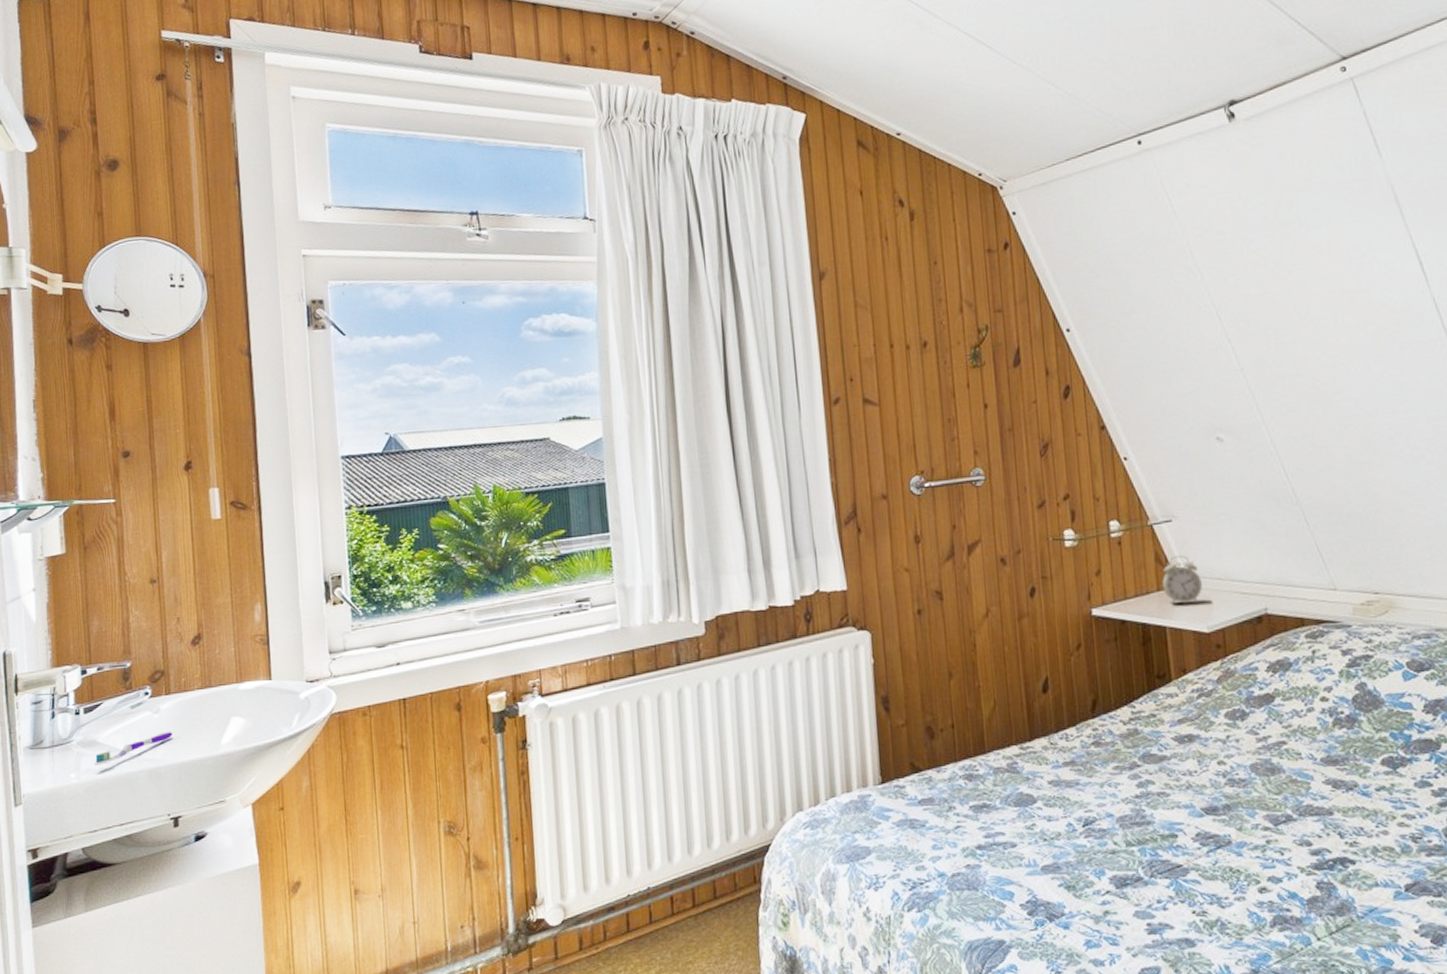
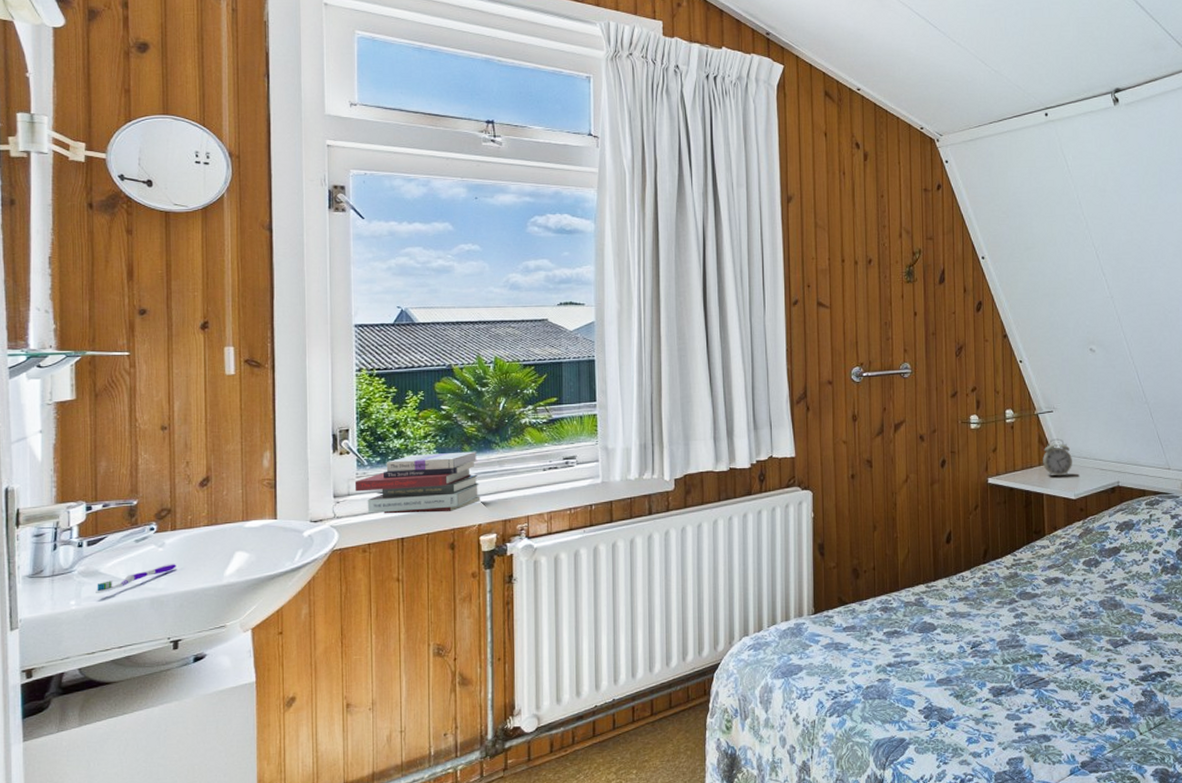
books: none [350,596,487,671] -> present [354,451,481,514]

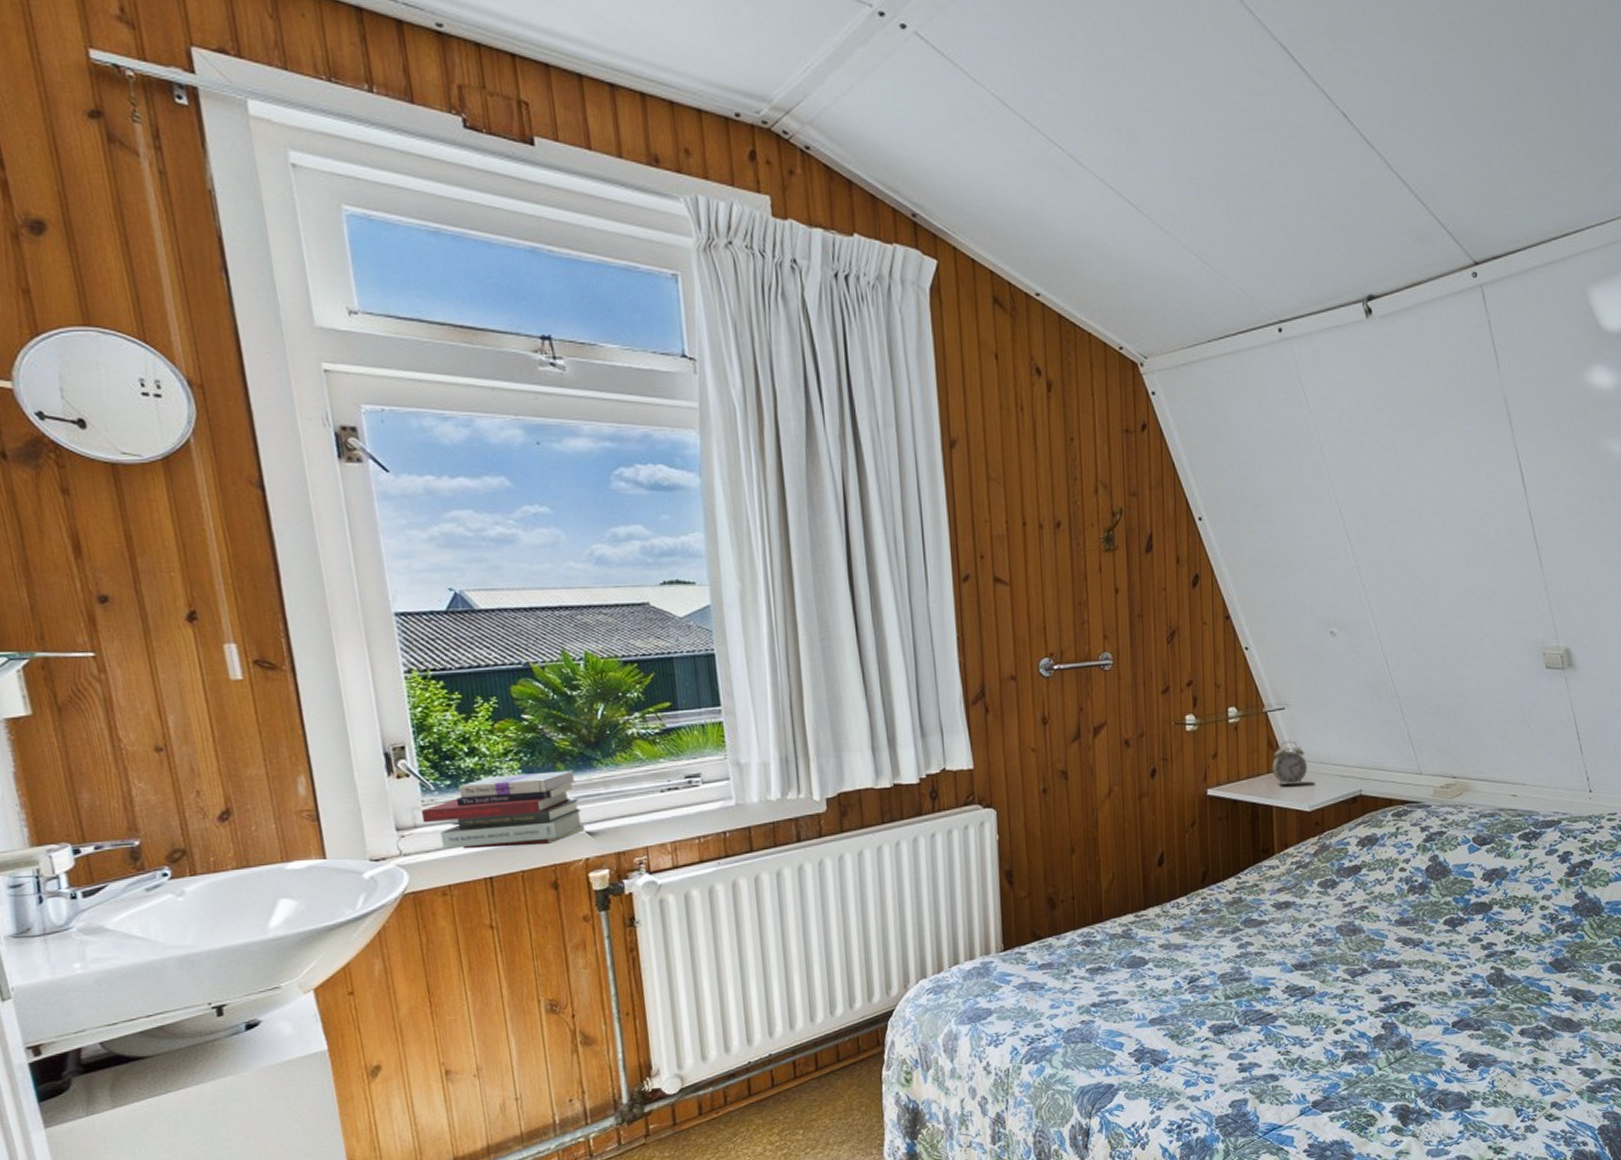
toothbrush: present [95,564,176,594] -> none [104,916,205,955]

